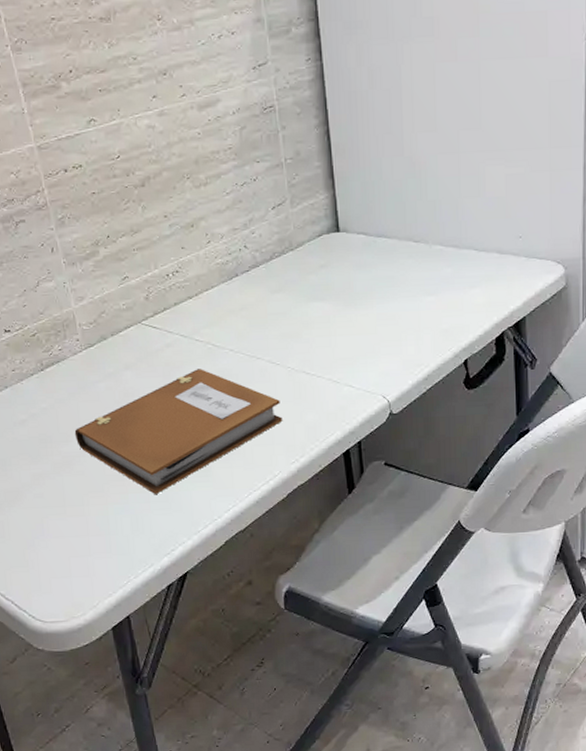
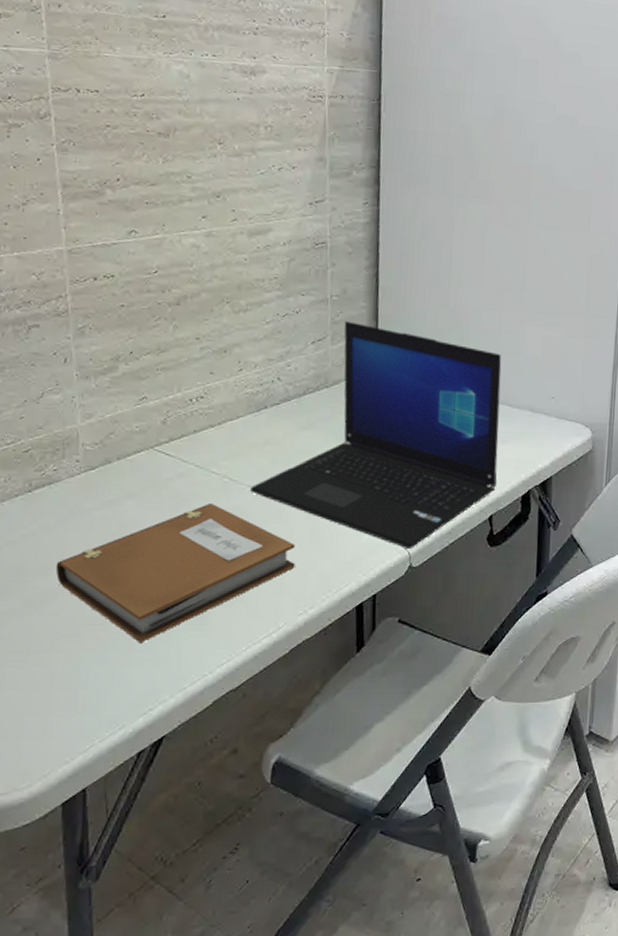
laptop: none [233,183,468,398] -> present [250,321,502,550]

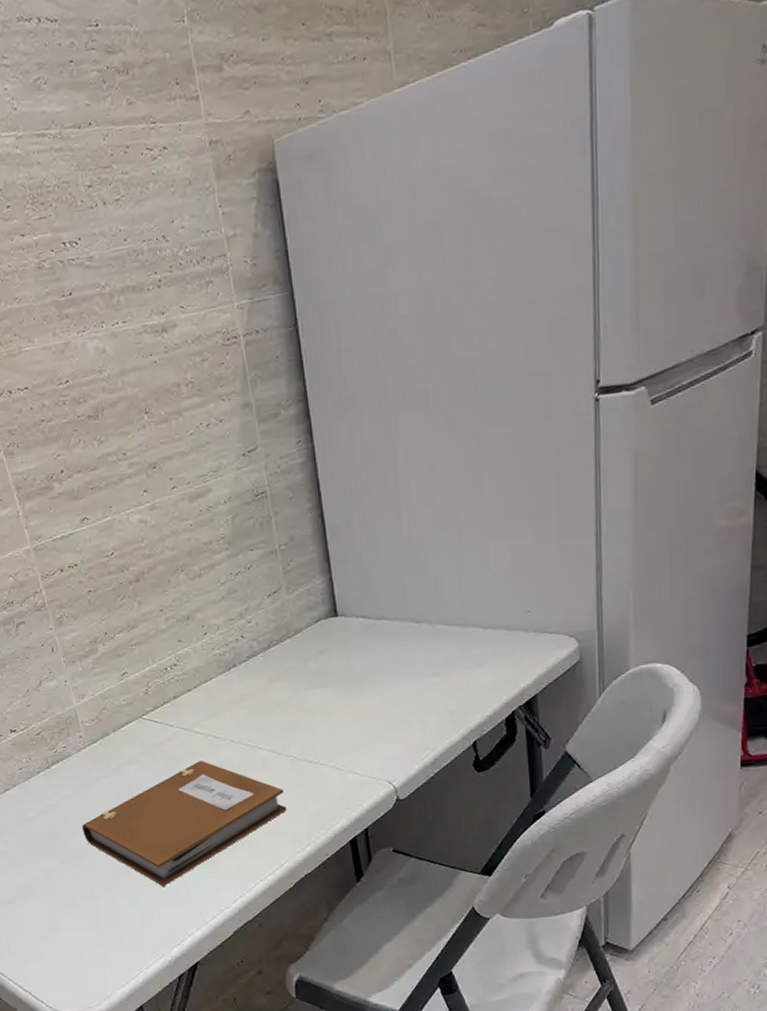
laptop: present [250,321,502,550] -> none [234,568,476,784]

